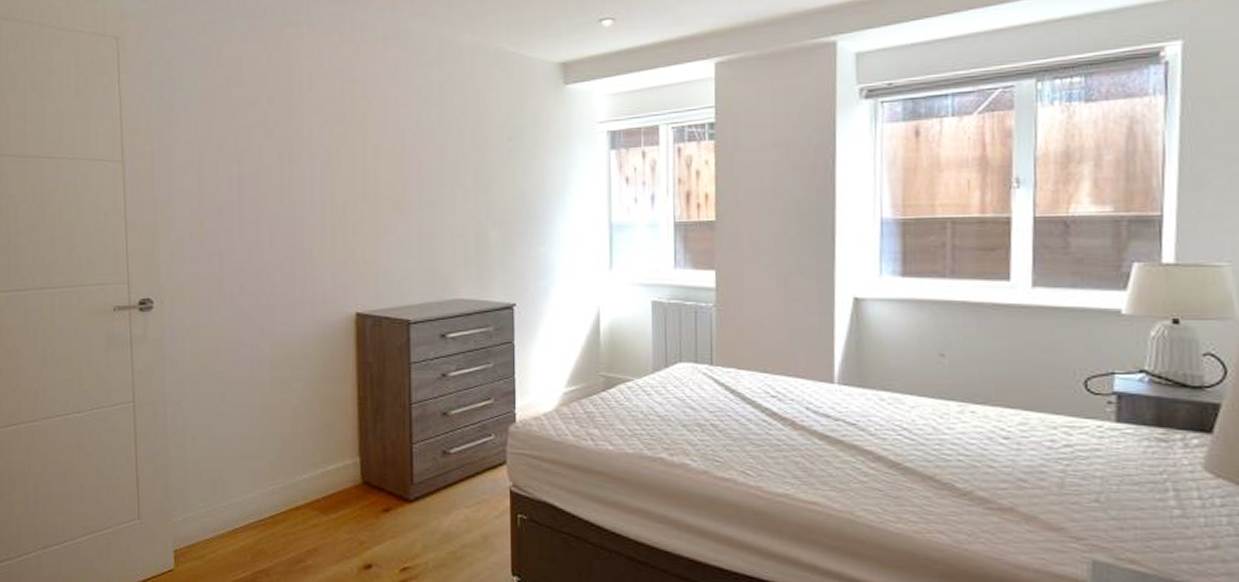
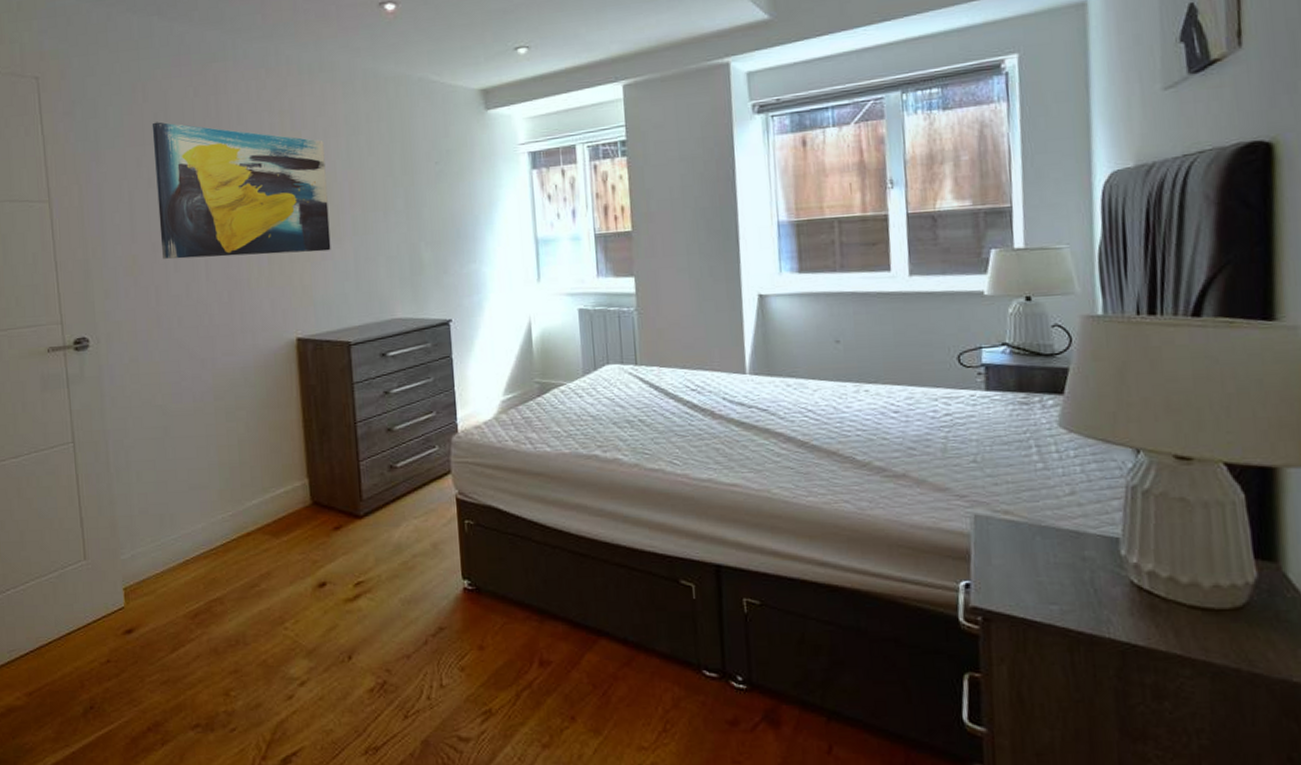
wall art: none [224,85,396,226] -> present [152,121,331,259]

